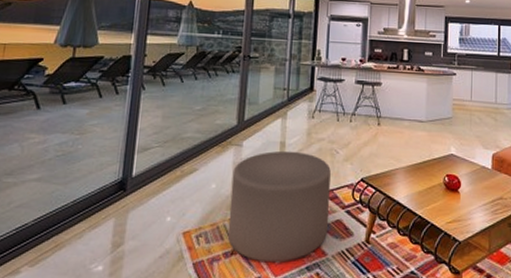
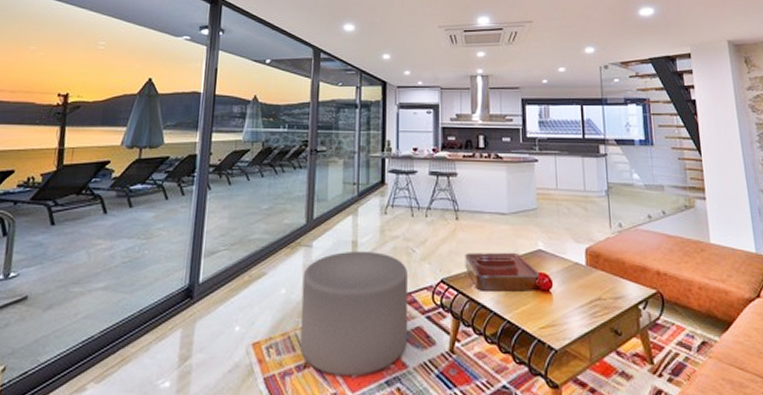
decorative tray: none [384,155,451,191] -> present [465,252,541,293]

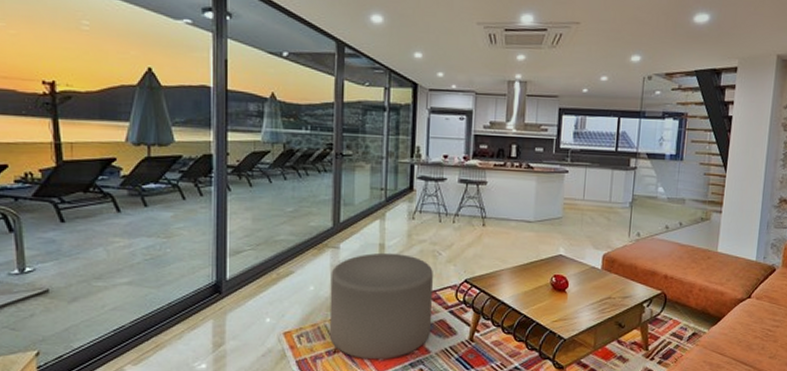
decorative tray: present [465,252,541,293] -> none [488,256,558,292]

